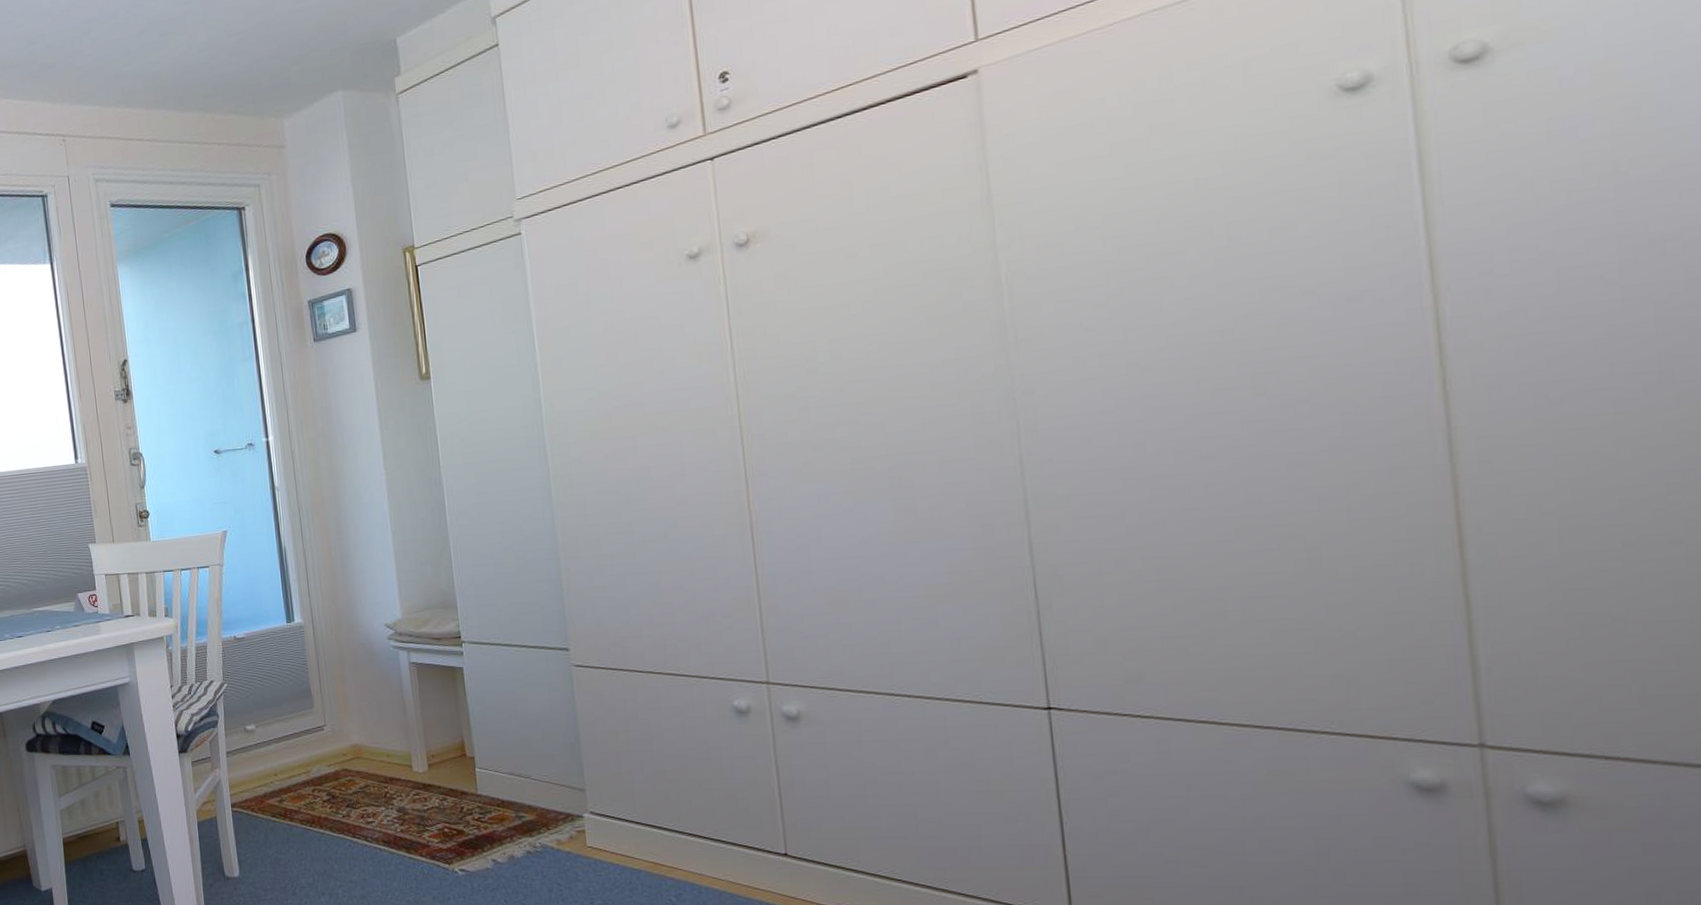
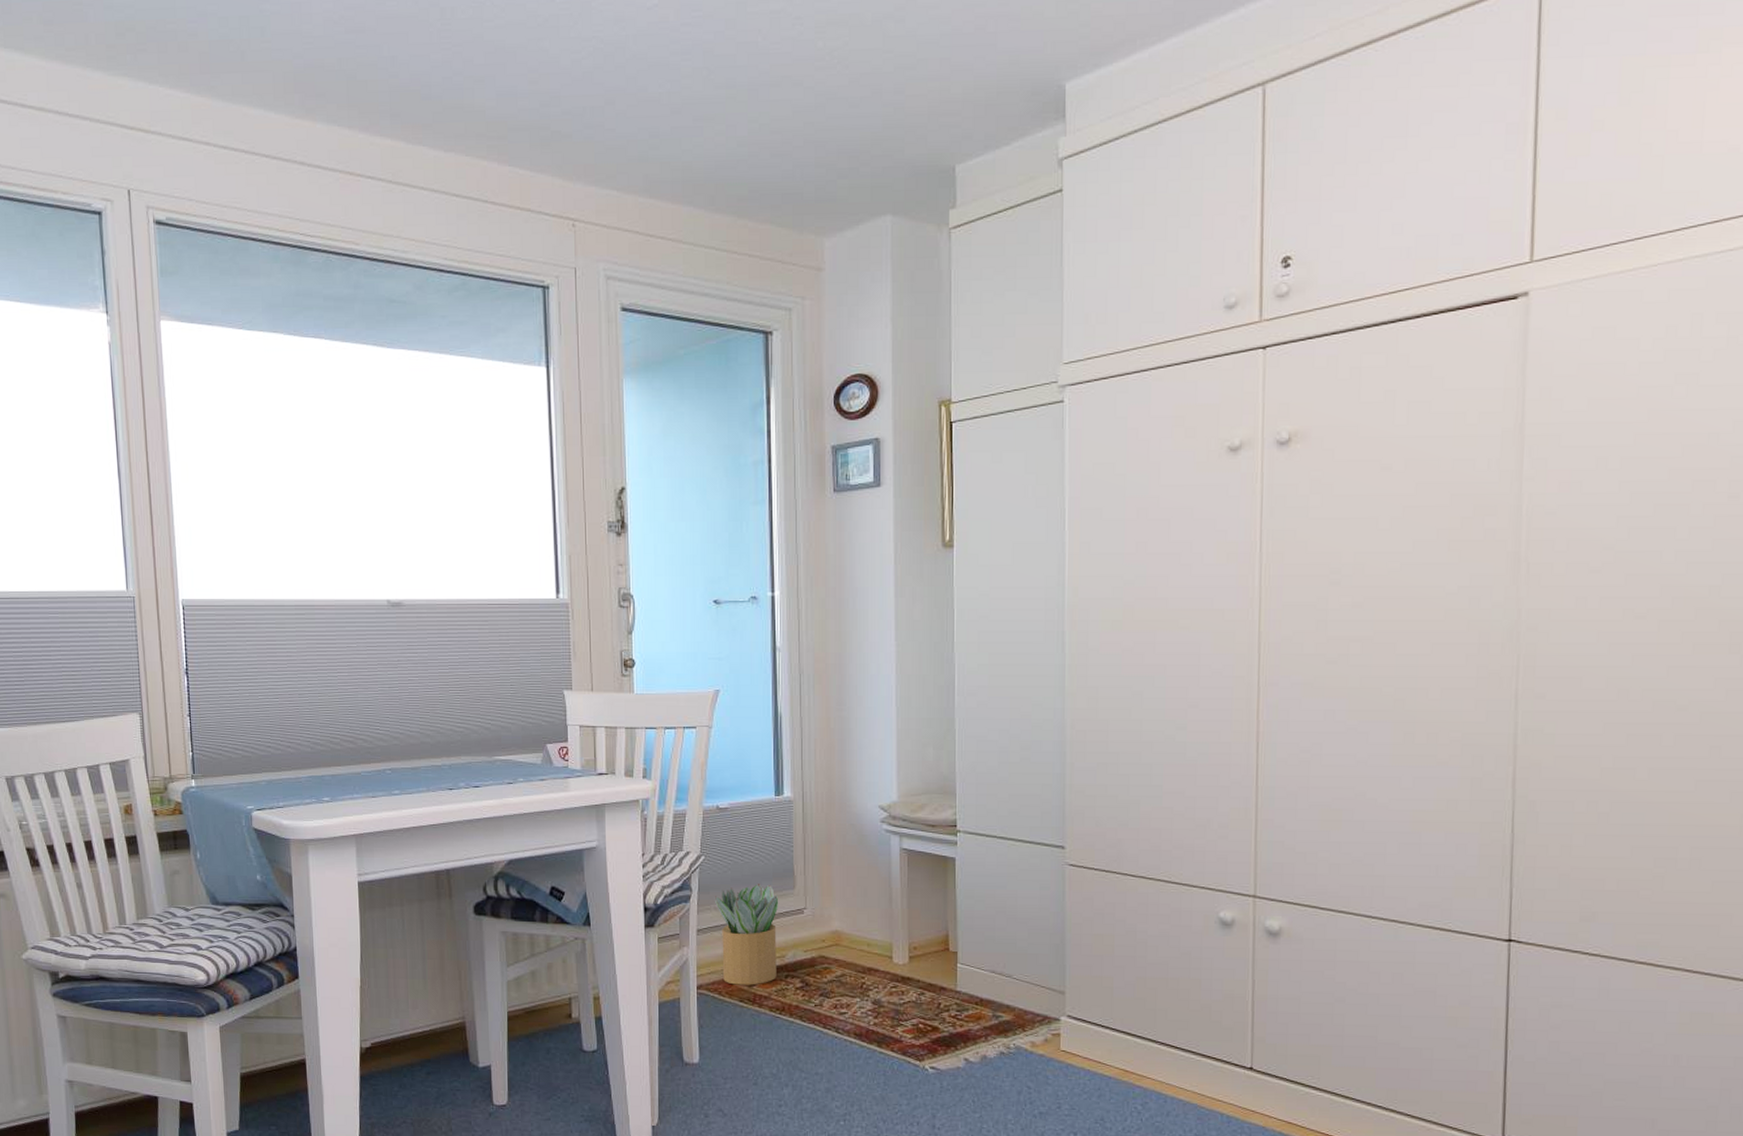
potted plant: none [239,705,304,802] -> present [714,884,779,985]

